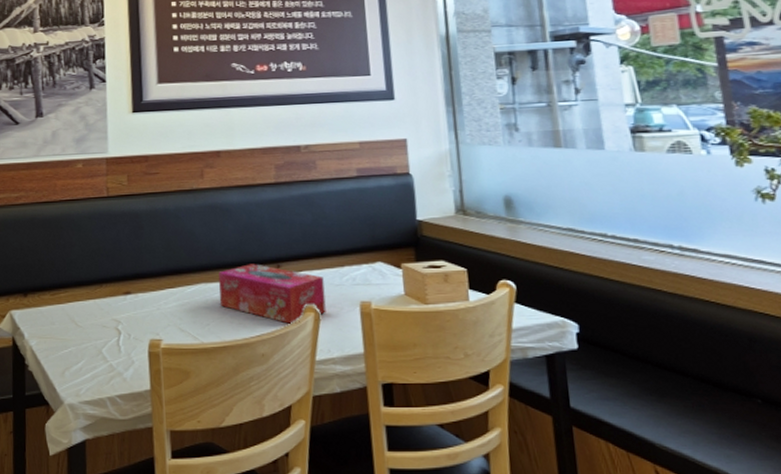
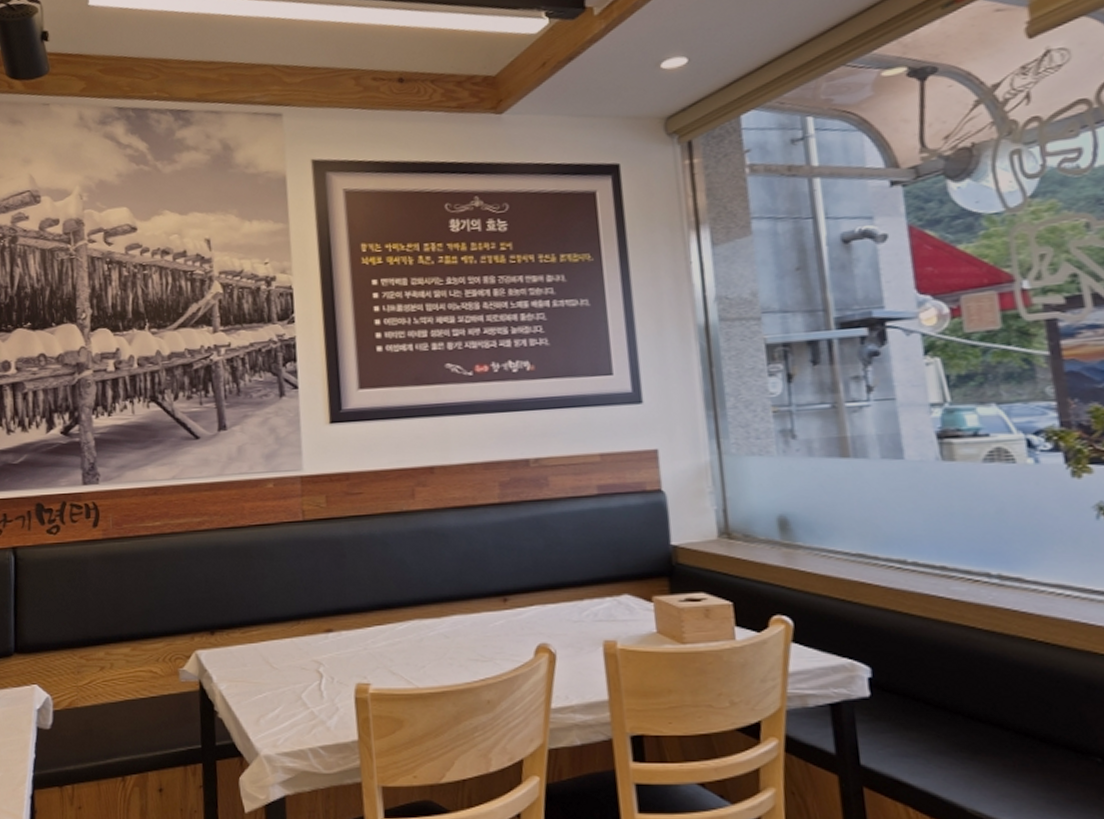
tissue box: present [218,264,326,325] -> none [435,597,563,668]

